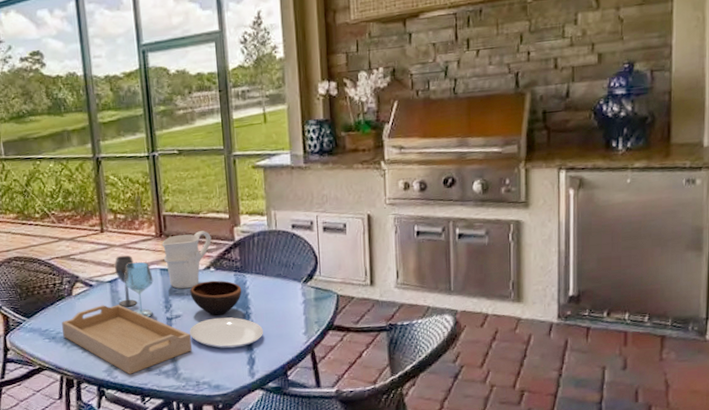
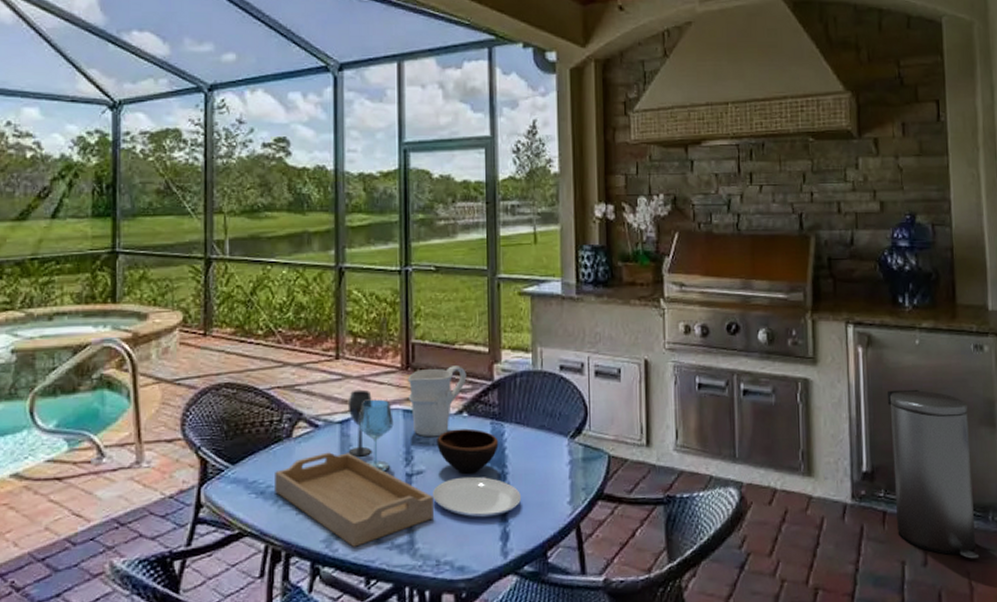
pedal bin: none [597,222,677,362] -> present [888,389,979,559]

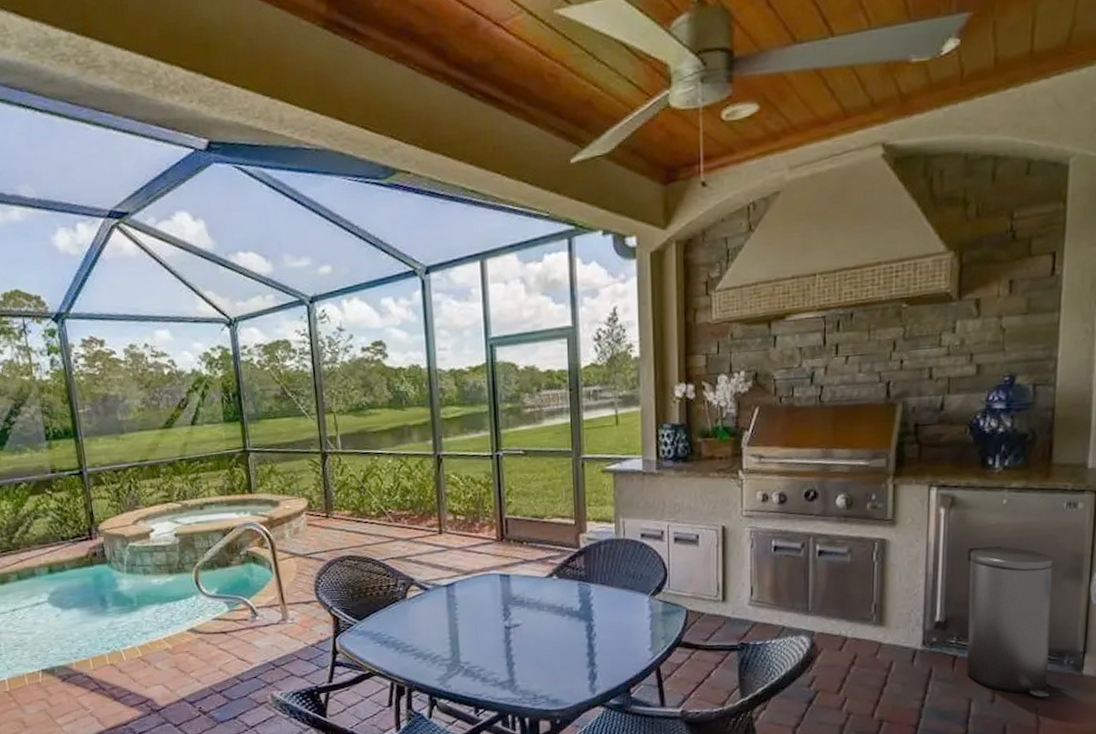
serving tray: present [275,452,435,547] -> none [394,610,531,684]
wine glass: present [347,389,372,457] -> none [451,558,475,613]
wine glass: present [358,399,394,472] -> none [461,566,492,625]
pitcher: present [407,366,467,438] -> none [502,536,556,597]
plate: present [432,476,522,518] -> none [528,628,607,662]
bowl: present [437,428,499,474] -> none [530,589,586,626]

